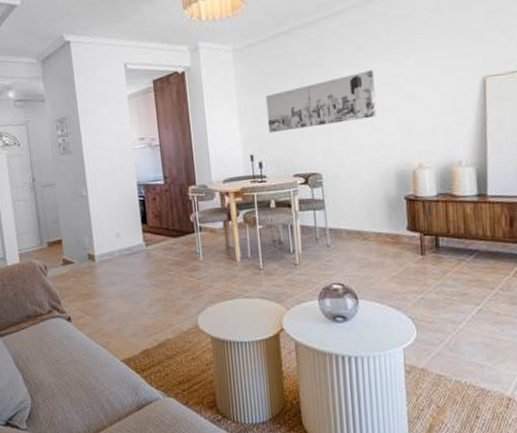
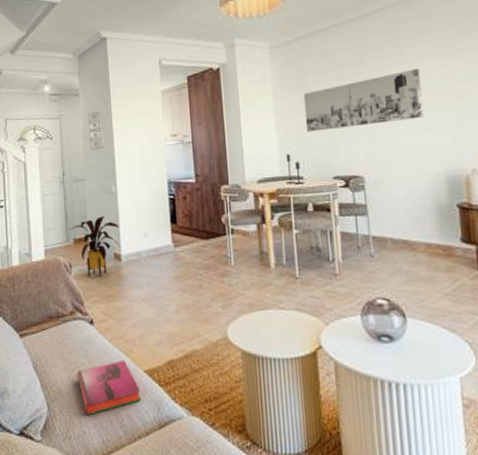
house plant: none [42,219,95,278] -> present [69,216,122,277]
hardback book: none [57,351,120,404] -> present [76,359,142,416]

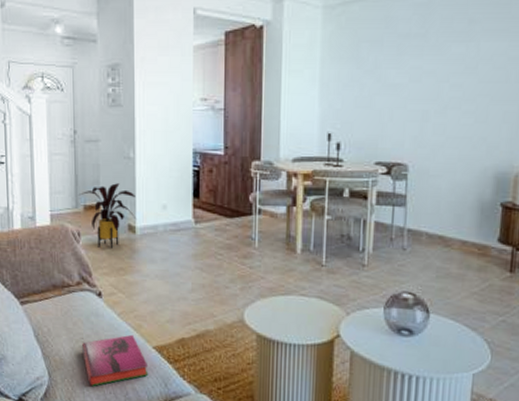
wall art: present [303,68,424,132] -> none [352,49,487,110]

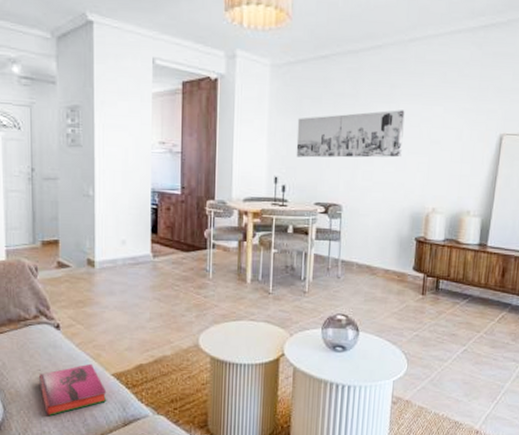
house plant: present [79,183,137,248] -> none [37,220,96,282]
wall art: none [352,49,487,110] -> present [296,110,405,158]

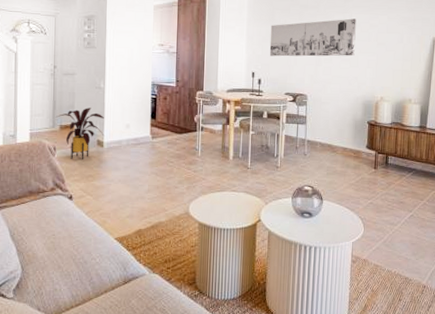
house plant: none [37,220,96,282] -> present [56,108,105,159]
hardback book: present [38,363,107,416] -> none [52,229,111,276]

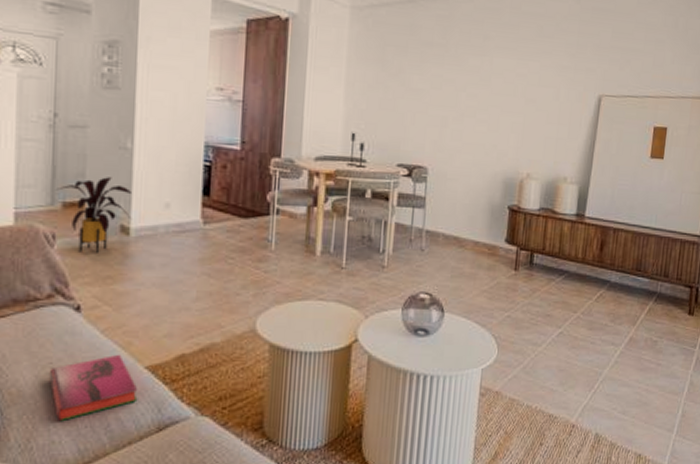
hardback book: none [52,229,111,276] -> present [48,354,138,422]
wall art: present [269,18,356,57] -> none [377,63,499,117]

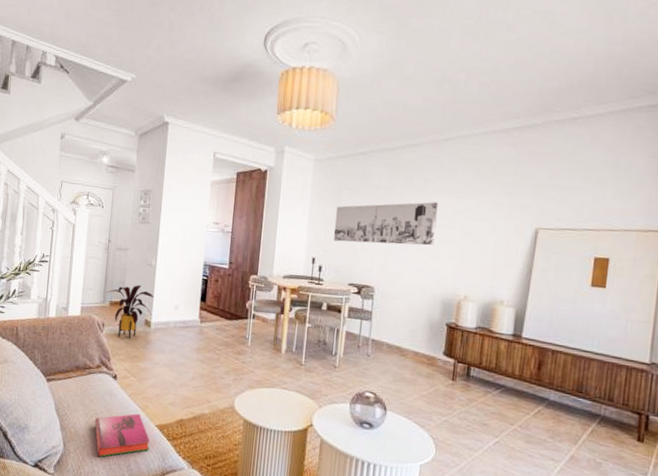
wall art: none [377,63,499,117] -> present [333,202,438,246]

